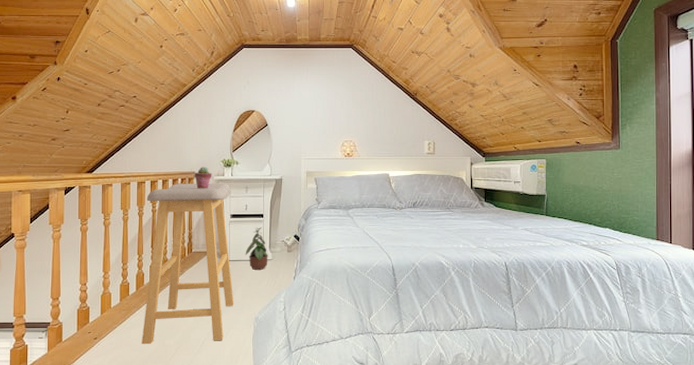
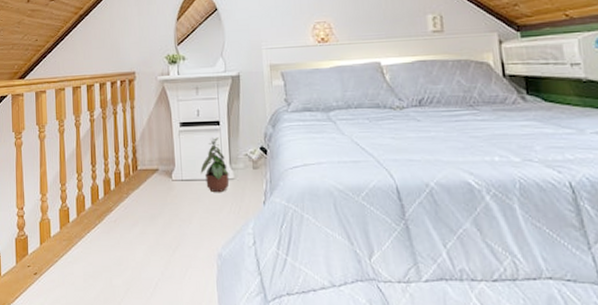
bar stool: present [141,183,234,345] -> none [83,83,191,284]
potted succulent: present [194,166,212,189] -> none [135,64,156,93]

